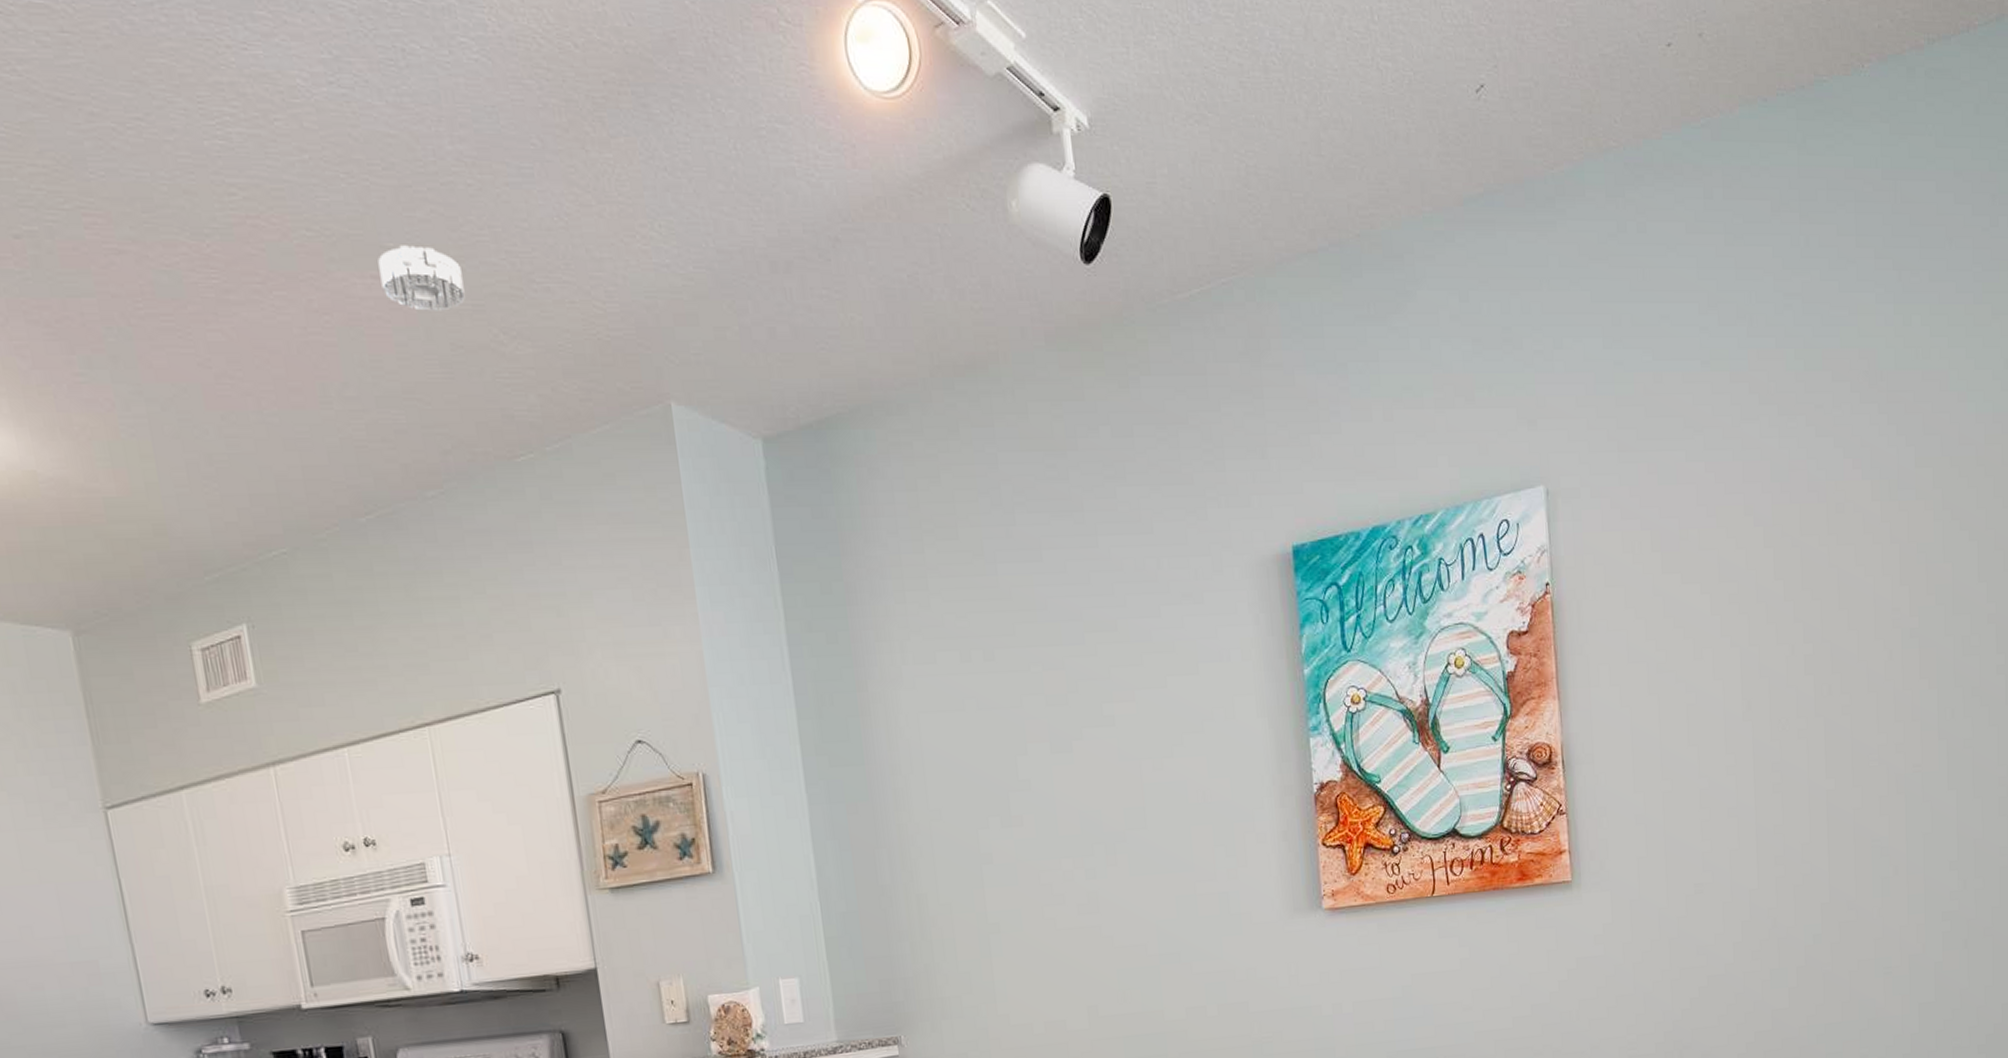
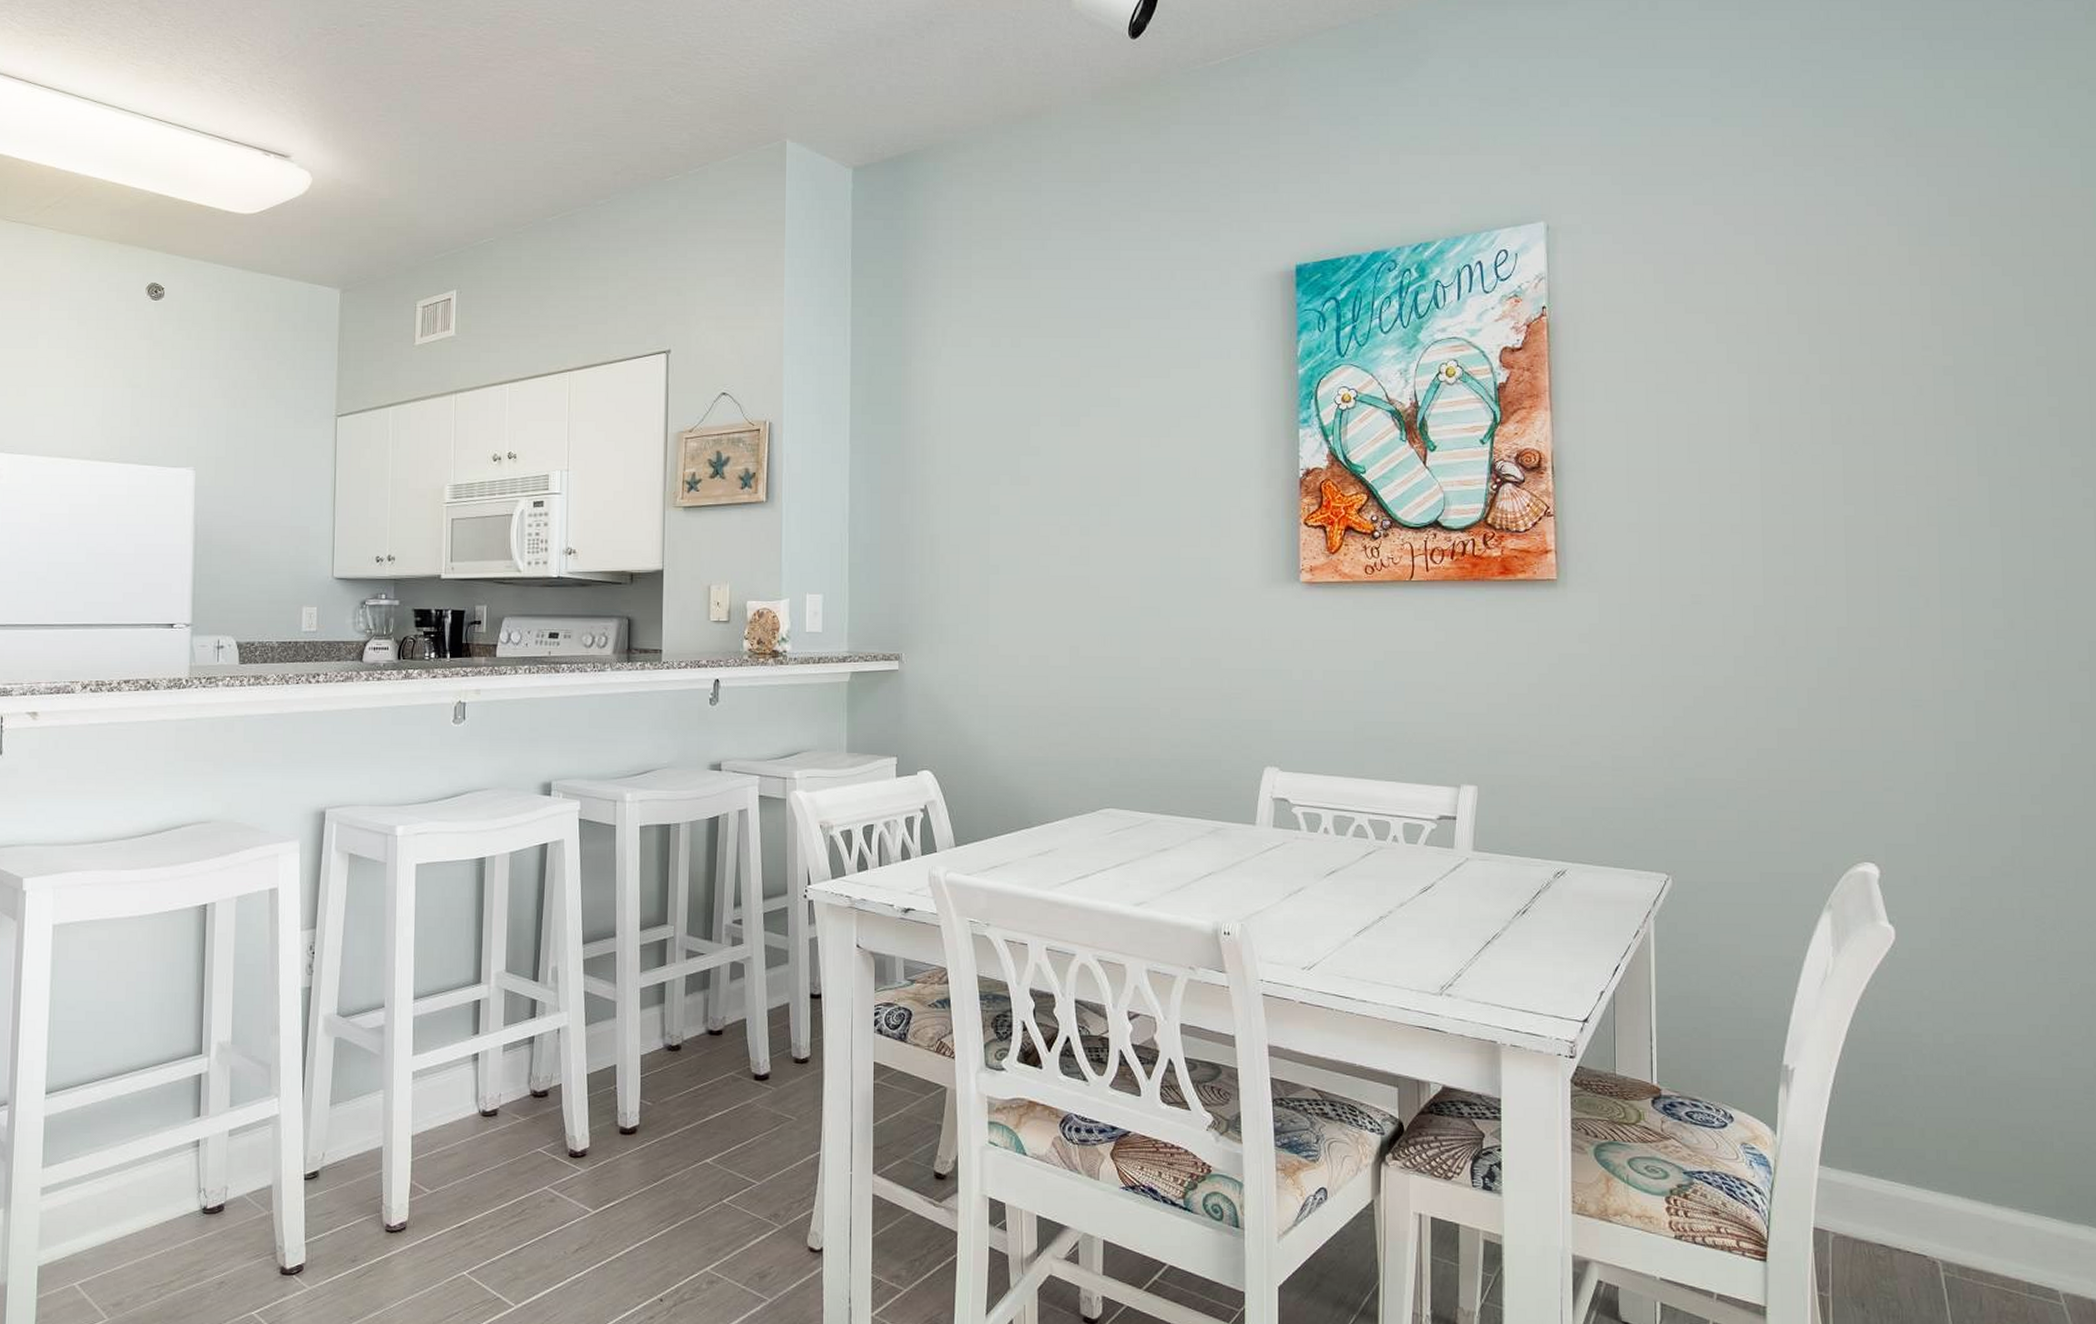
smoke detector: present [378,245,465,311] -> none [592,29,649,74]

